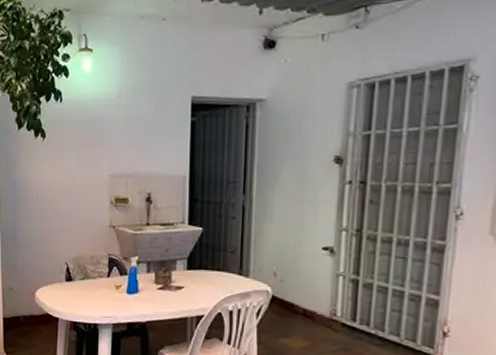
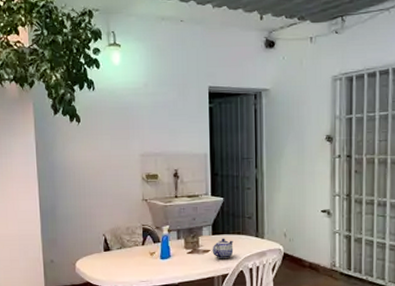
teapot: none [186,274,212,299] -> present [212,238,234,259]

